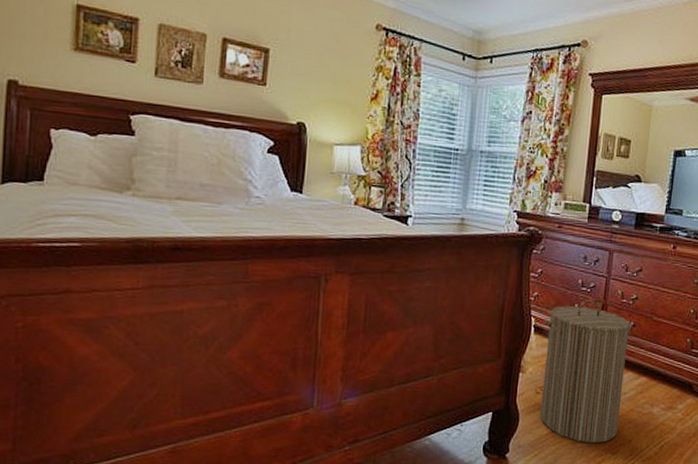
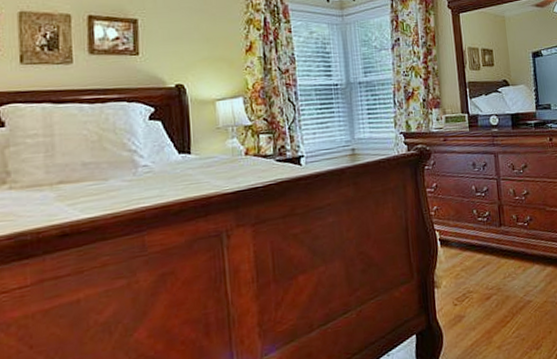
laundry hamper: present [539,299,632,444] -> none [448,202,537,345]

